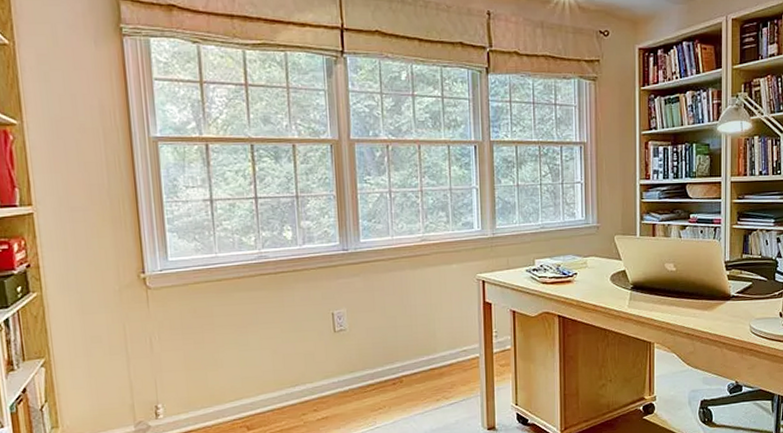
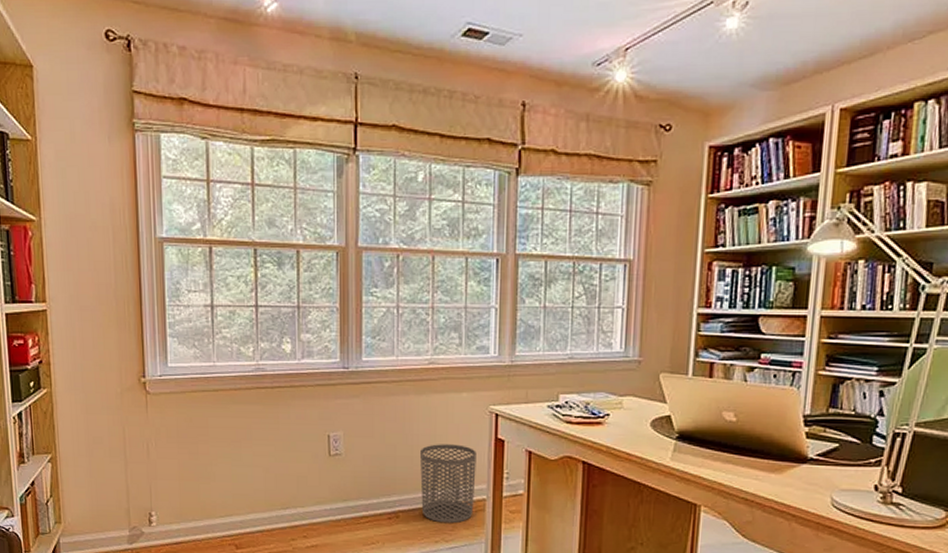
waste bin: none [417,310,469,383] -> present [419,444,476,524]

